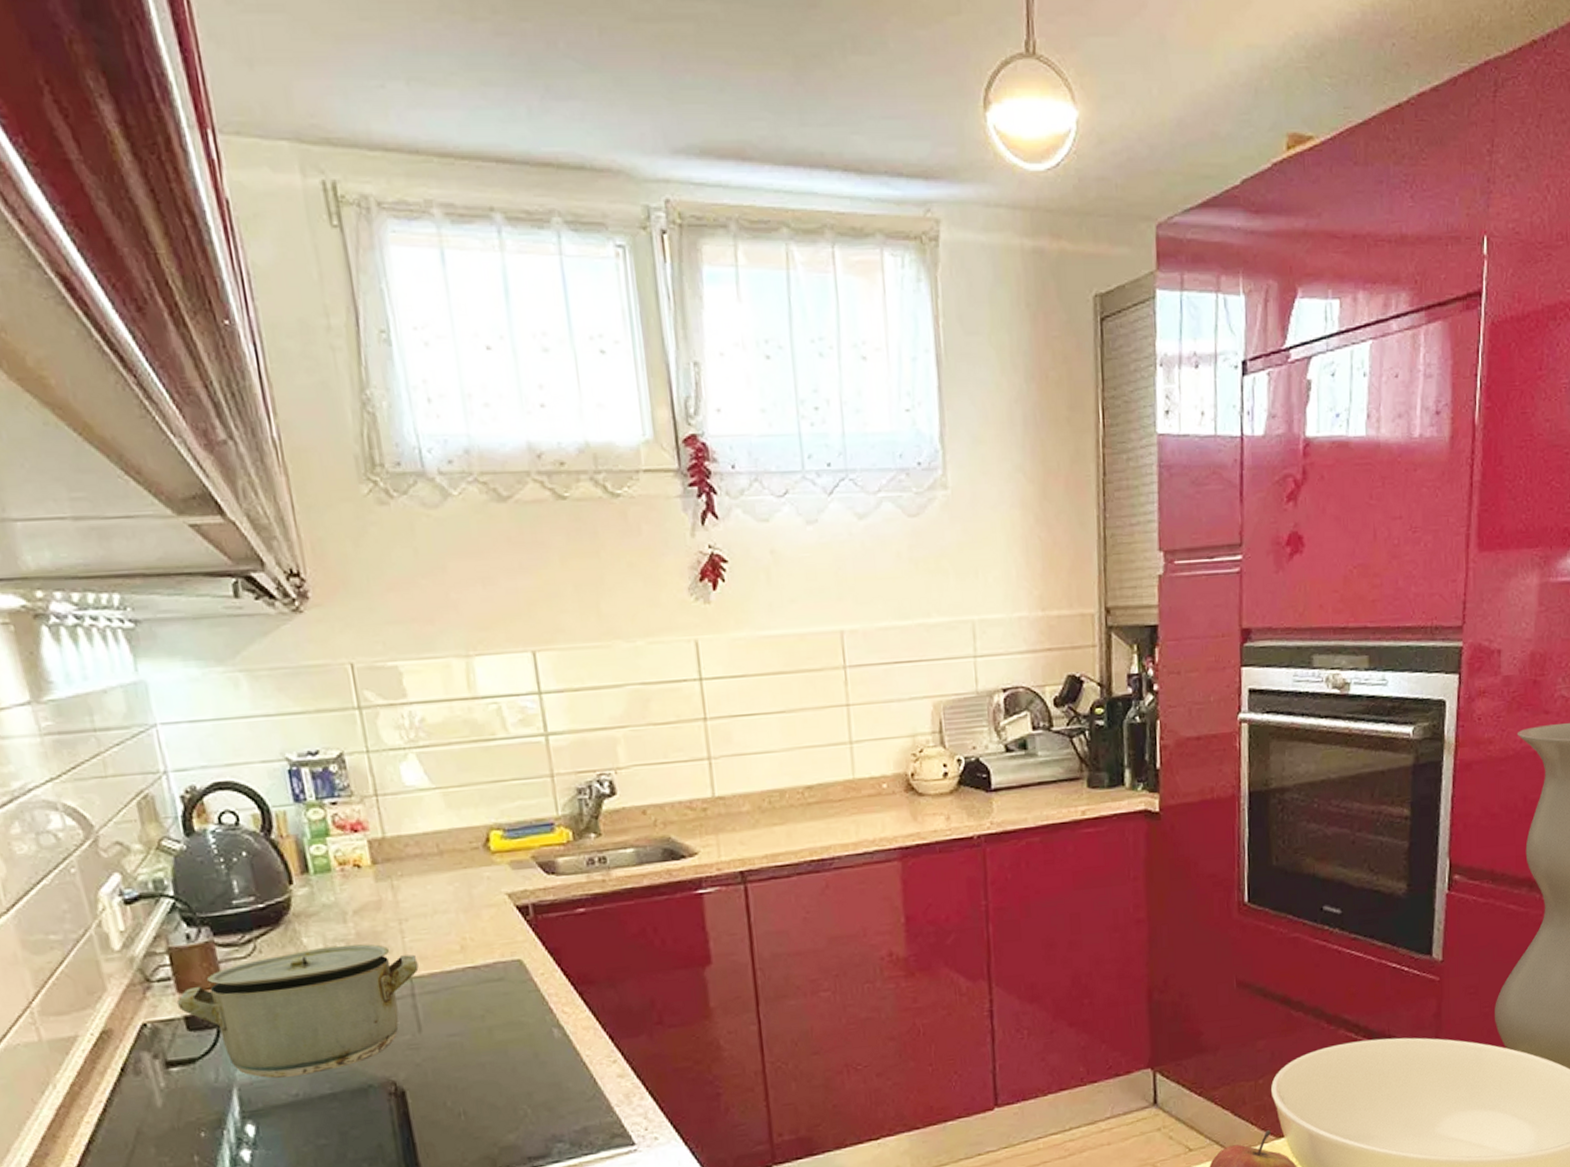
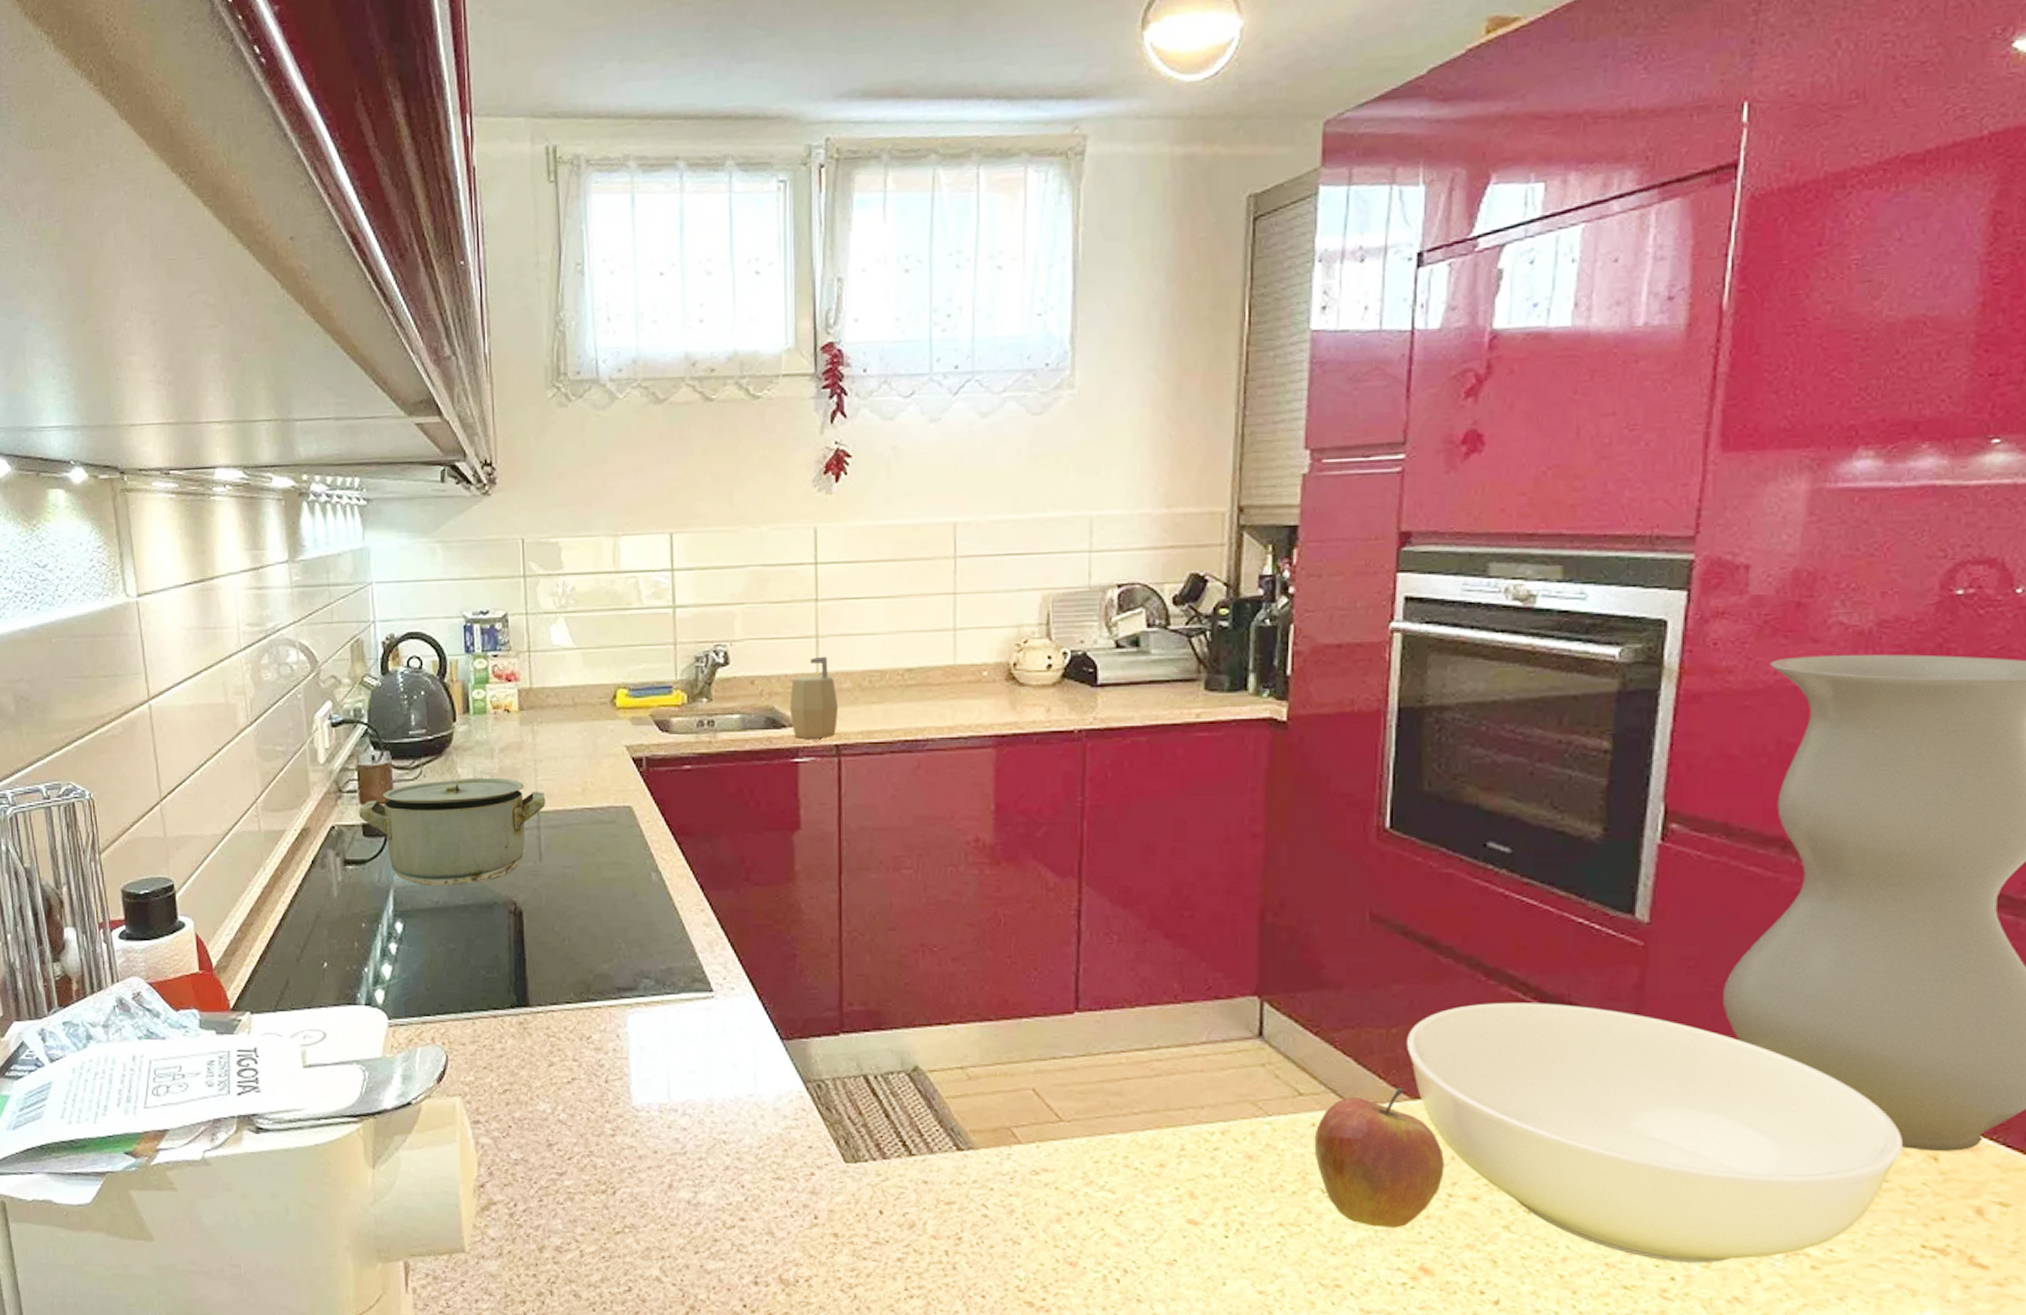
soap dispenser: none [686,779,740,869] -> present [789,656,839,739]

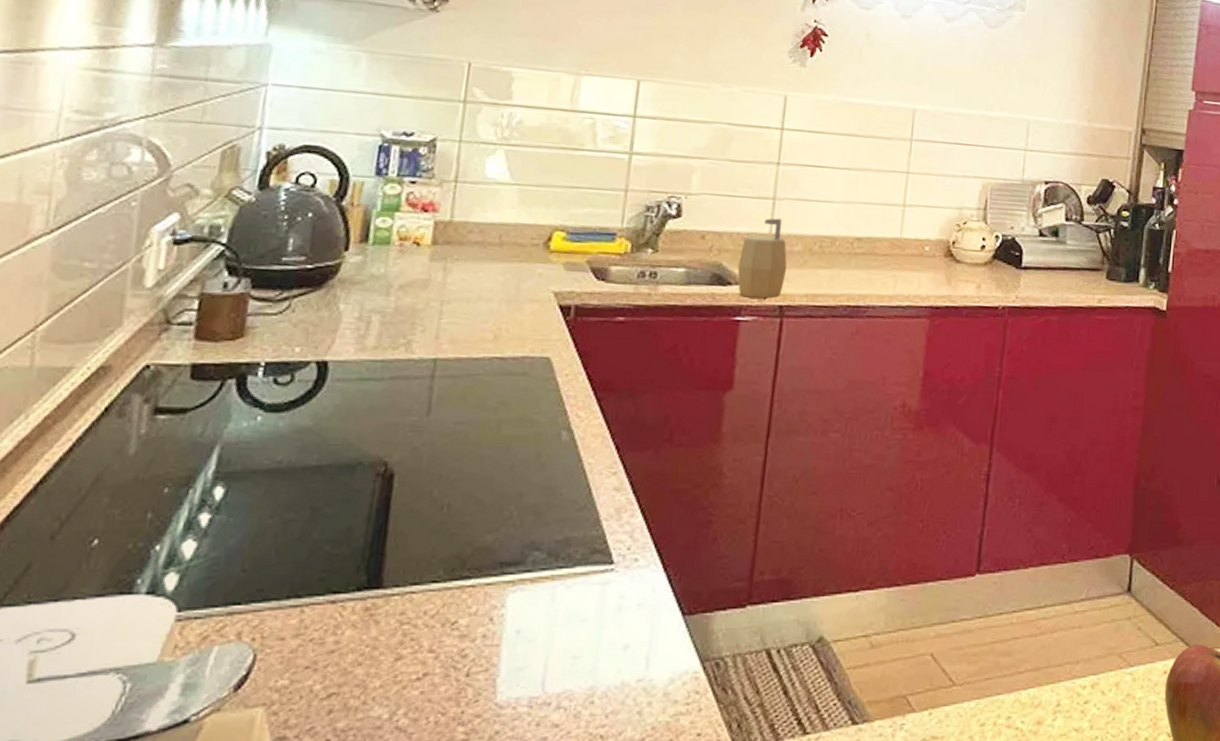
cooking pot: present [358,777,546,887] -> none [188,315,448,443]

